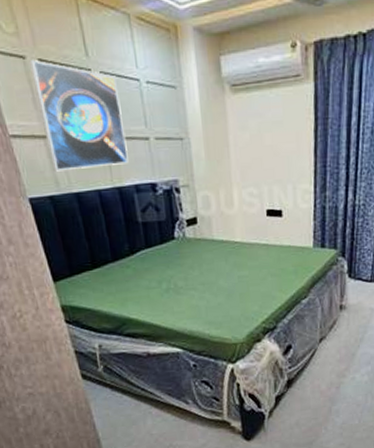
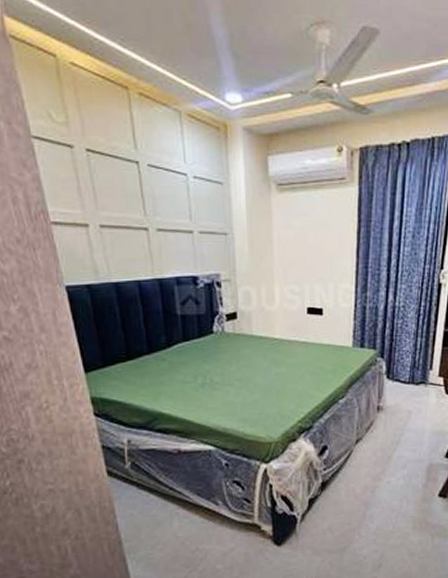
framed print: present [29,59,129,172] -> none [77,148,171,260]

